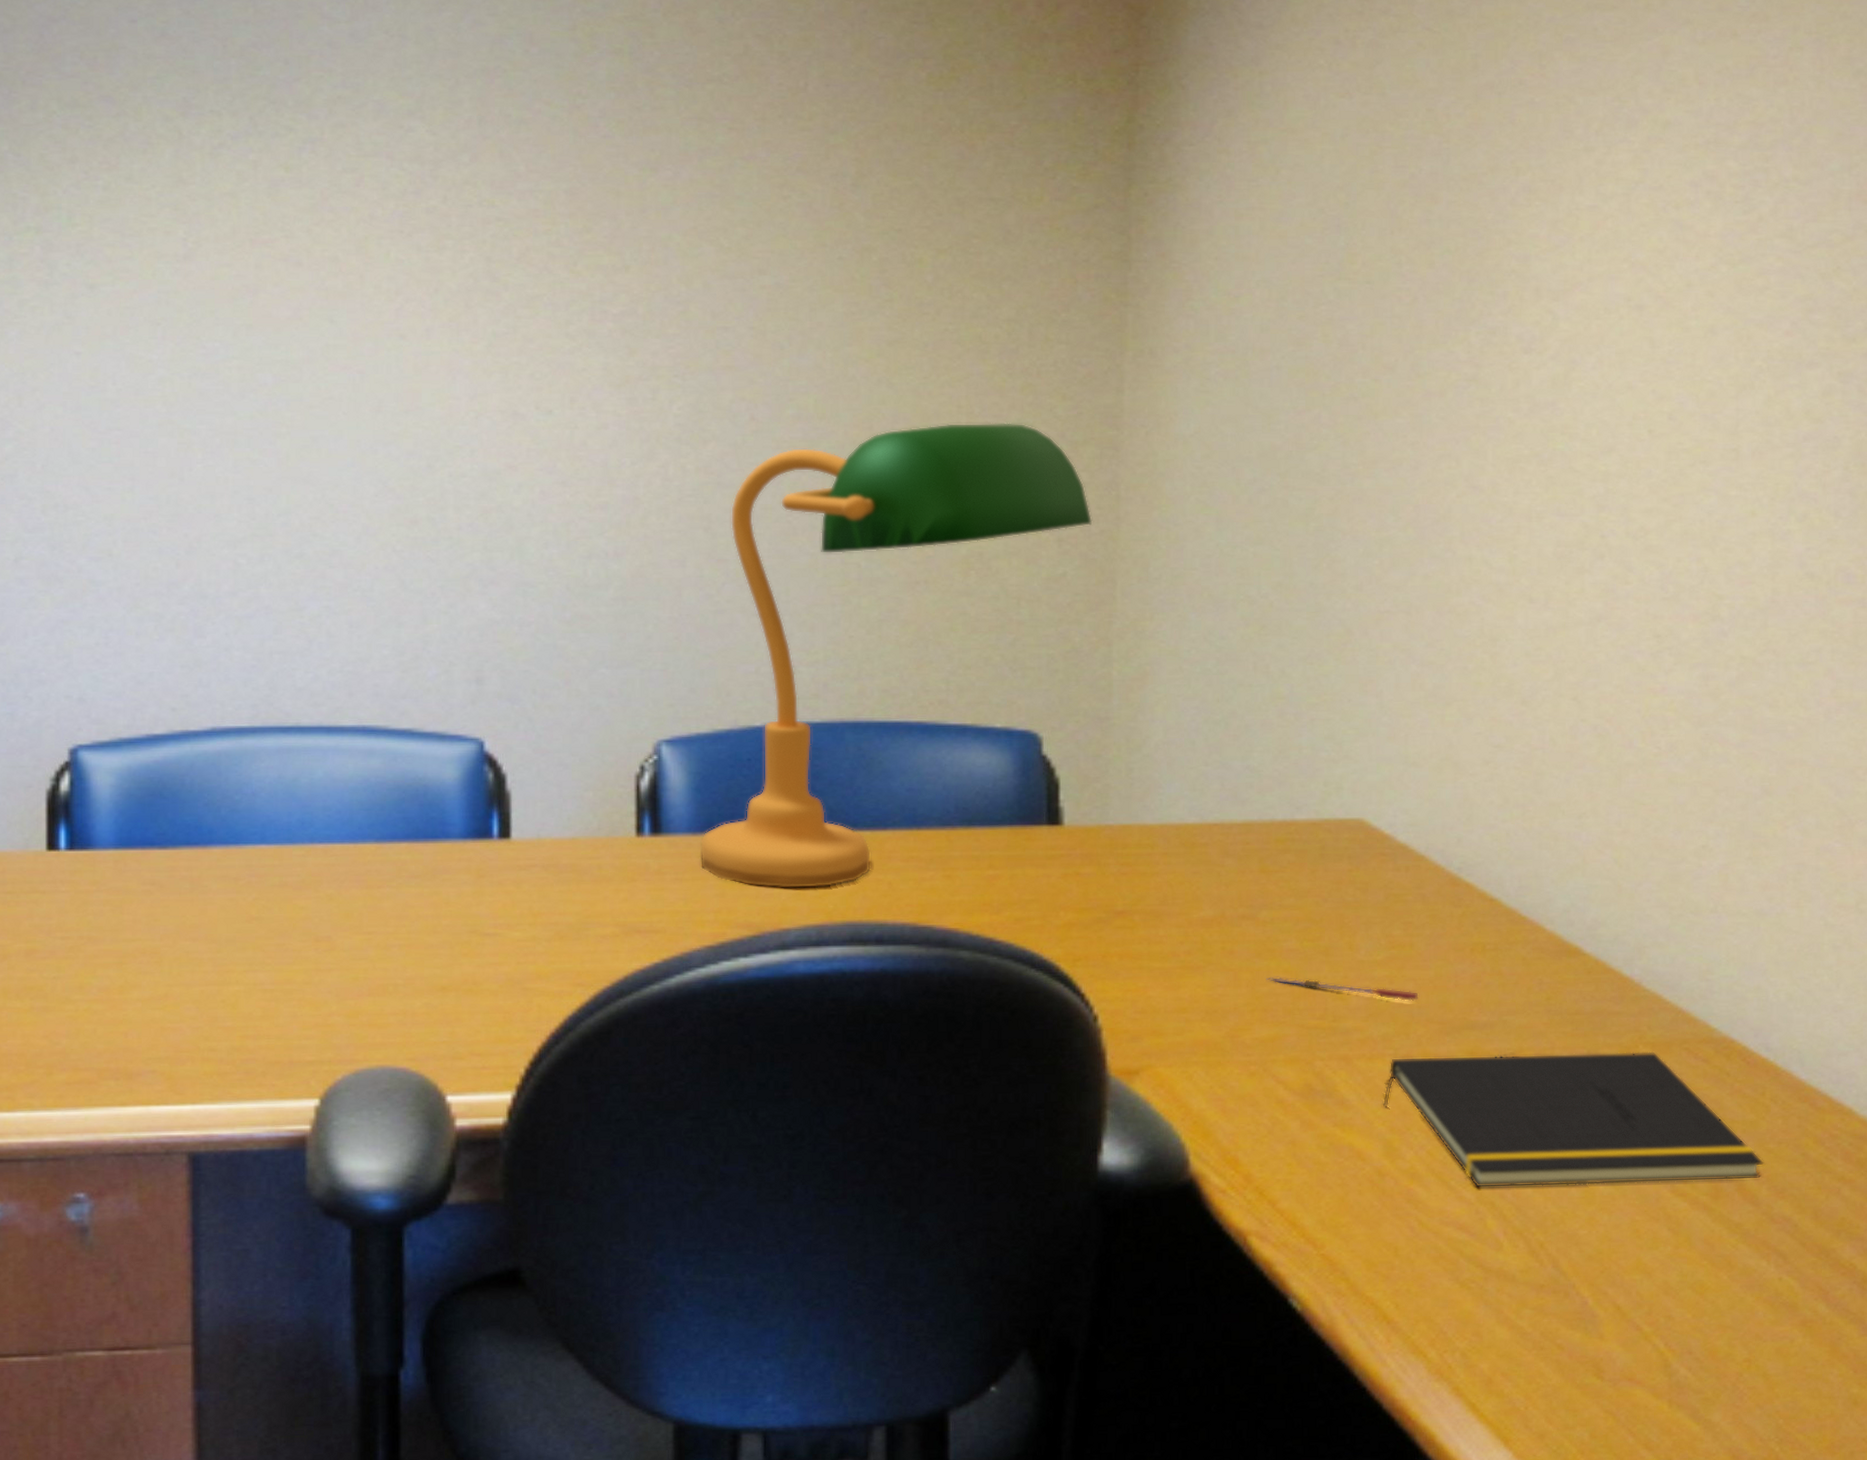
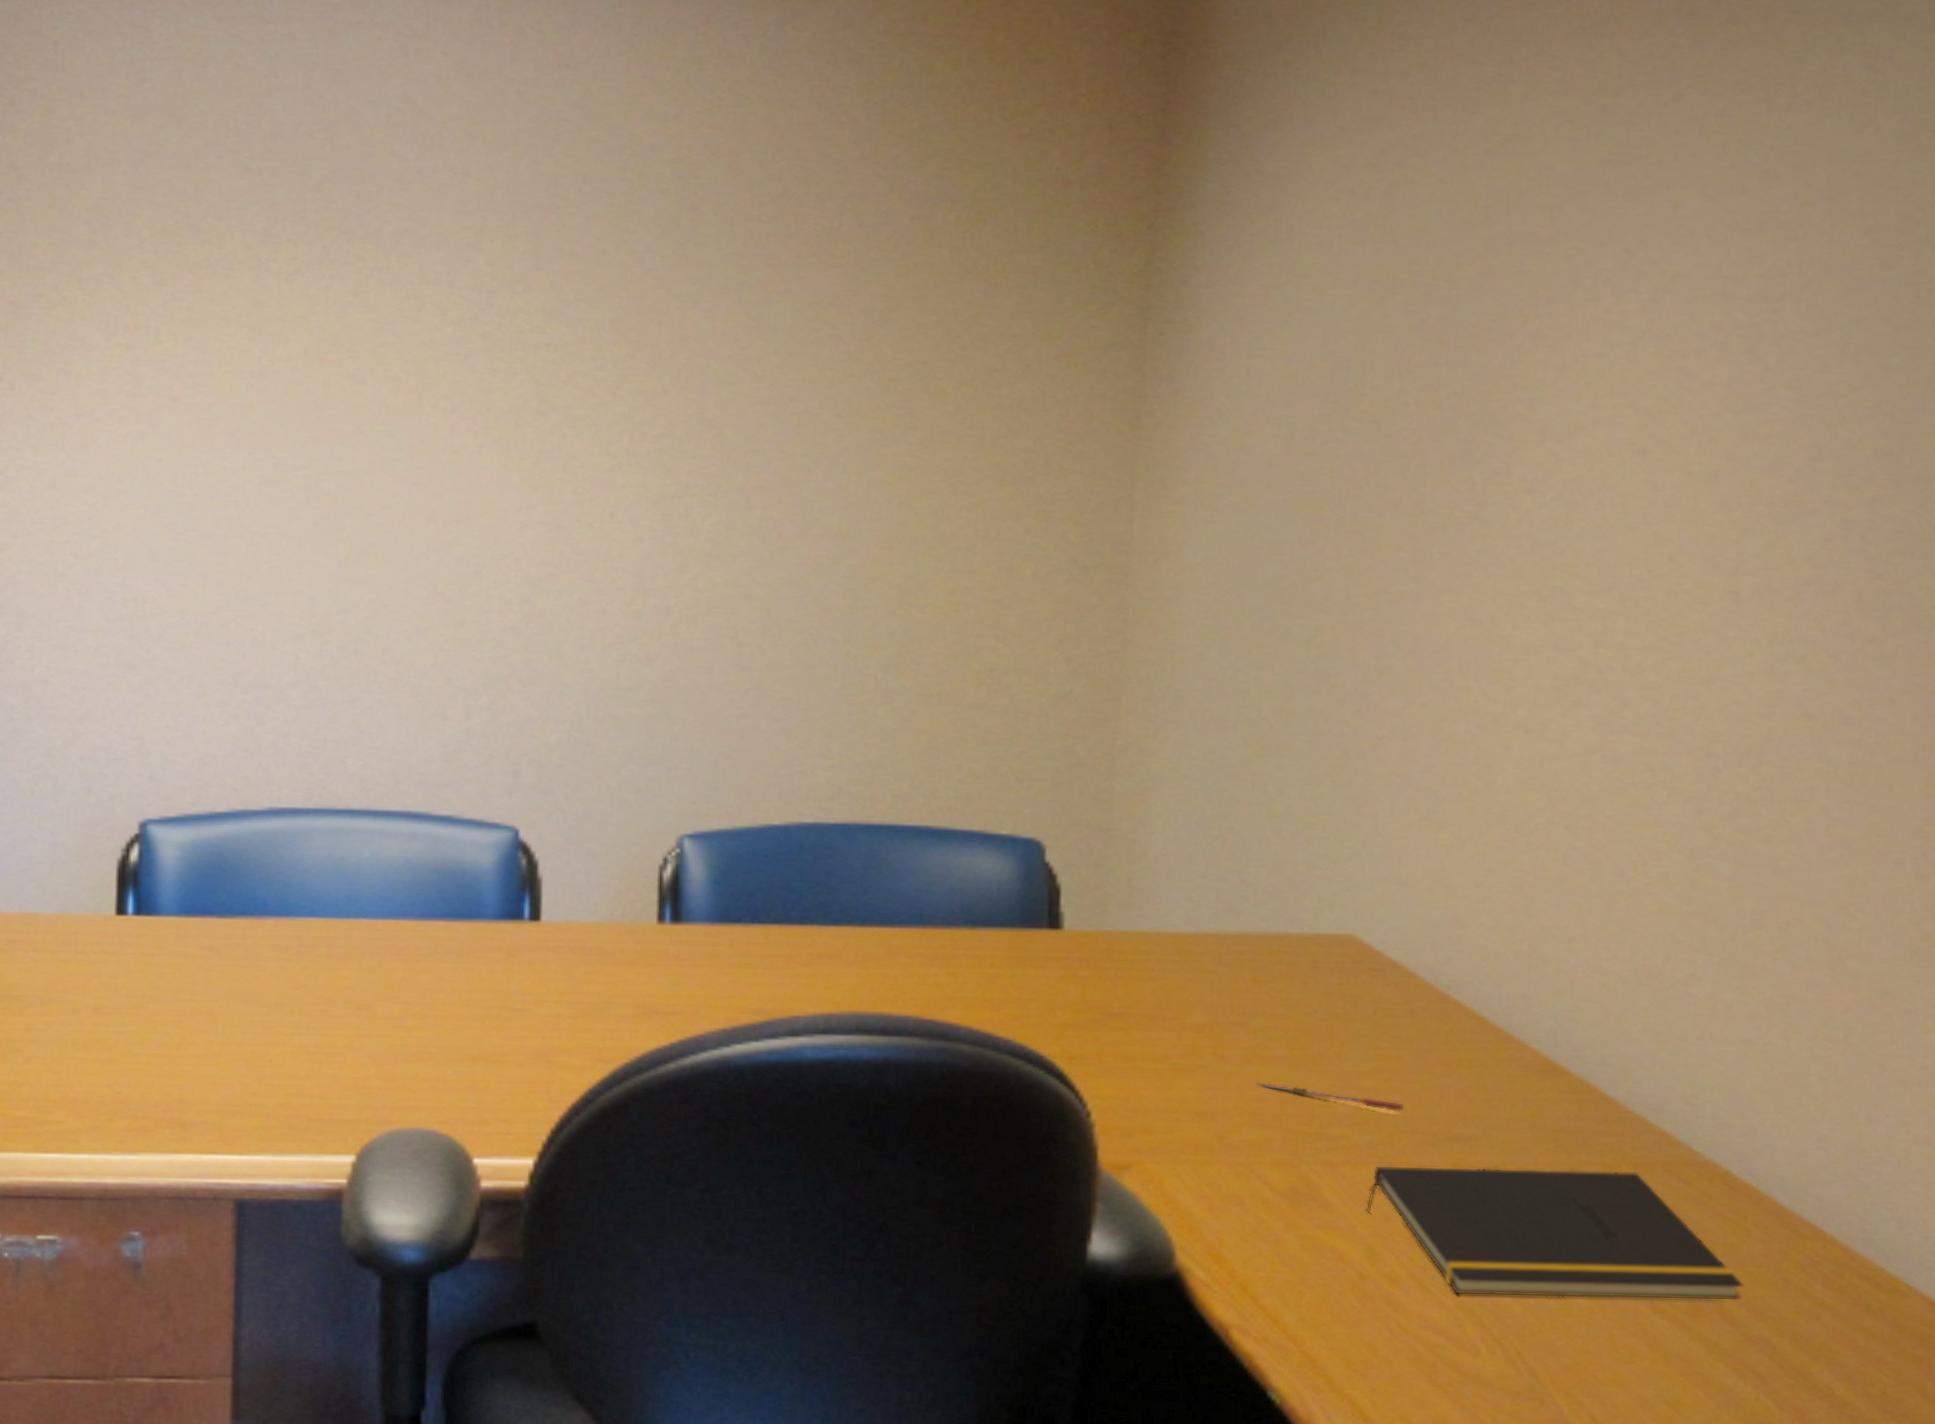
desk lamp: present [699,423,1093,889] -> none [716,545,1101,980]

